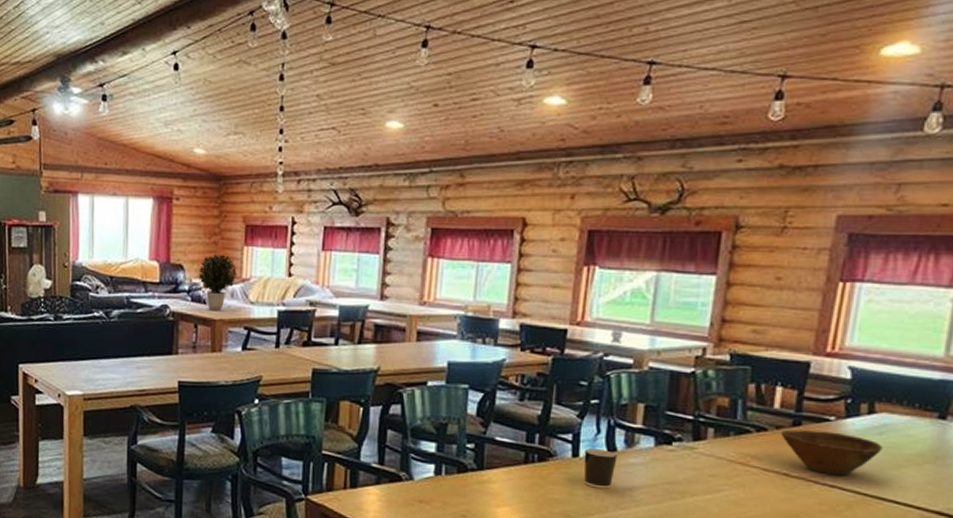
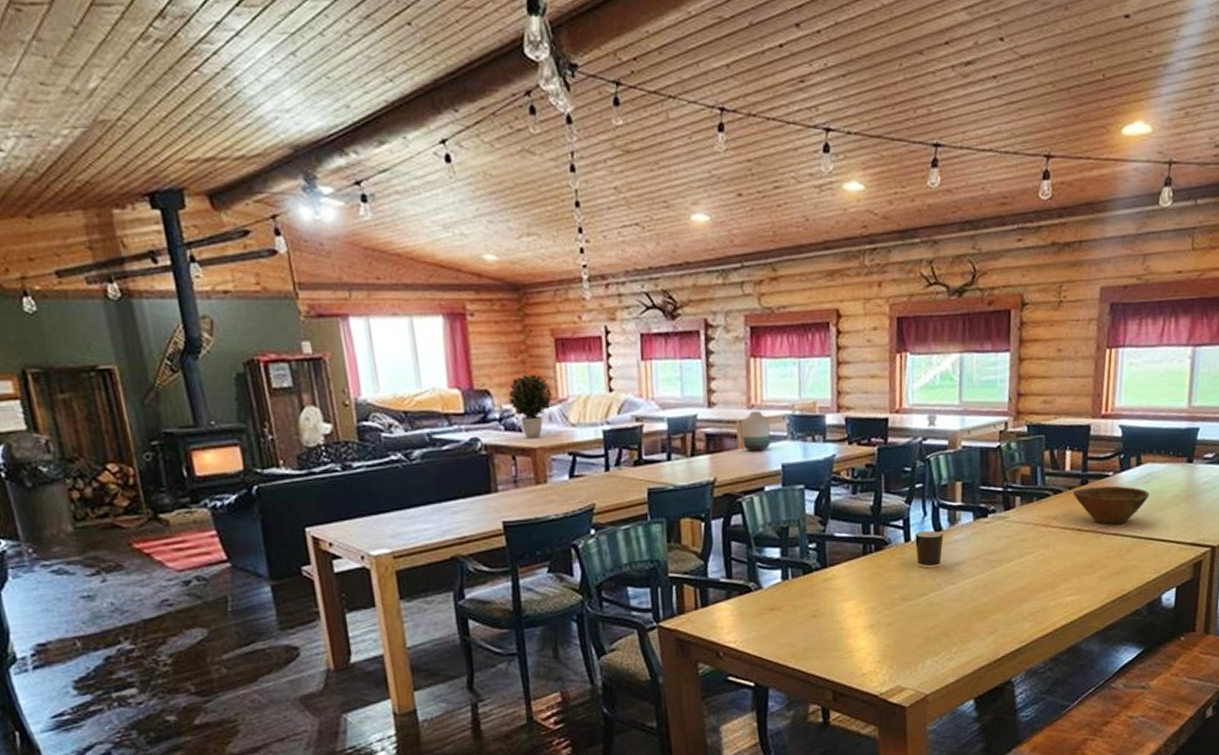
vase: none [410,308,441,346] -> present [742,411,771,451]

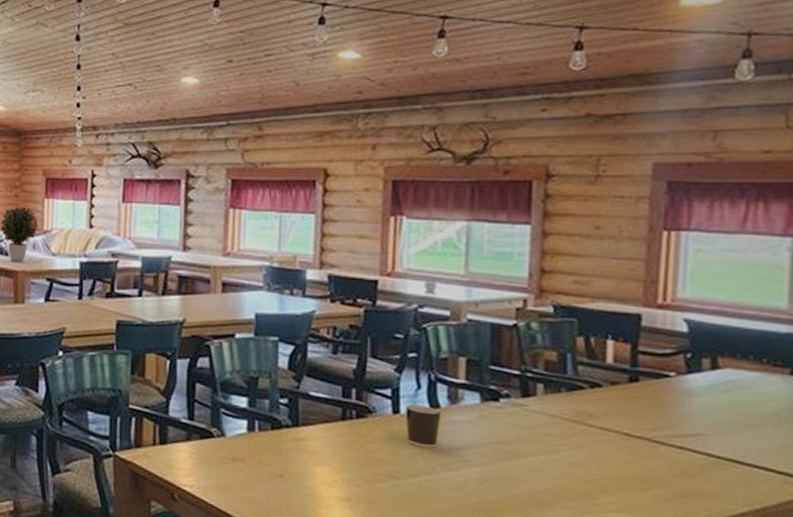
vase: present [742,411,771,451] -> none [216,259,246,298]
bowl: present [1072,485,1149,525] -> none [616,386,732,437]

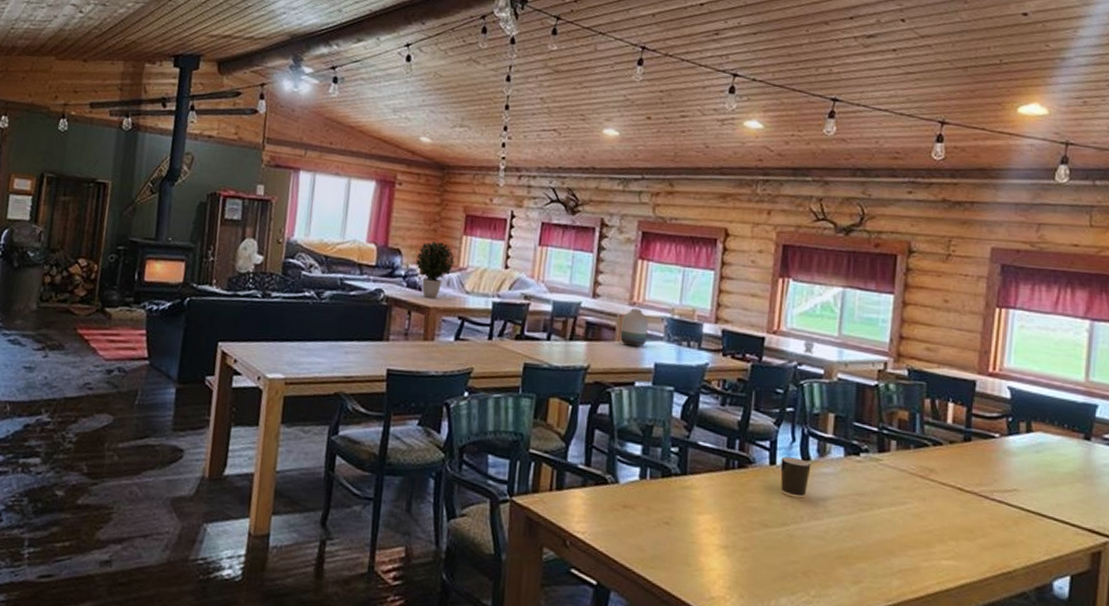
vase: none [216,259,246,298] -> present [620,308,649,347]

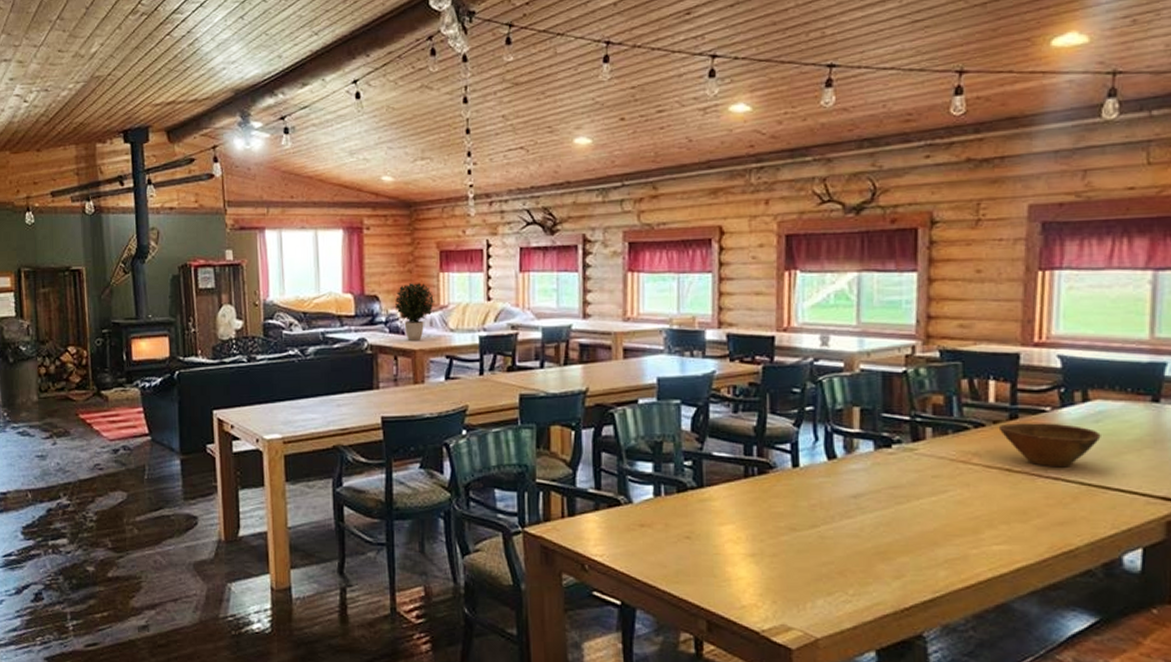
vase: present [620,308,649,347] -> none [616,324,647,363]
mug: present [780,457,811,498] -> none [804,457,838,498]
bowl: none [954,445,1040,492] -> present [998,423,1101,468]

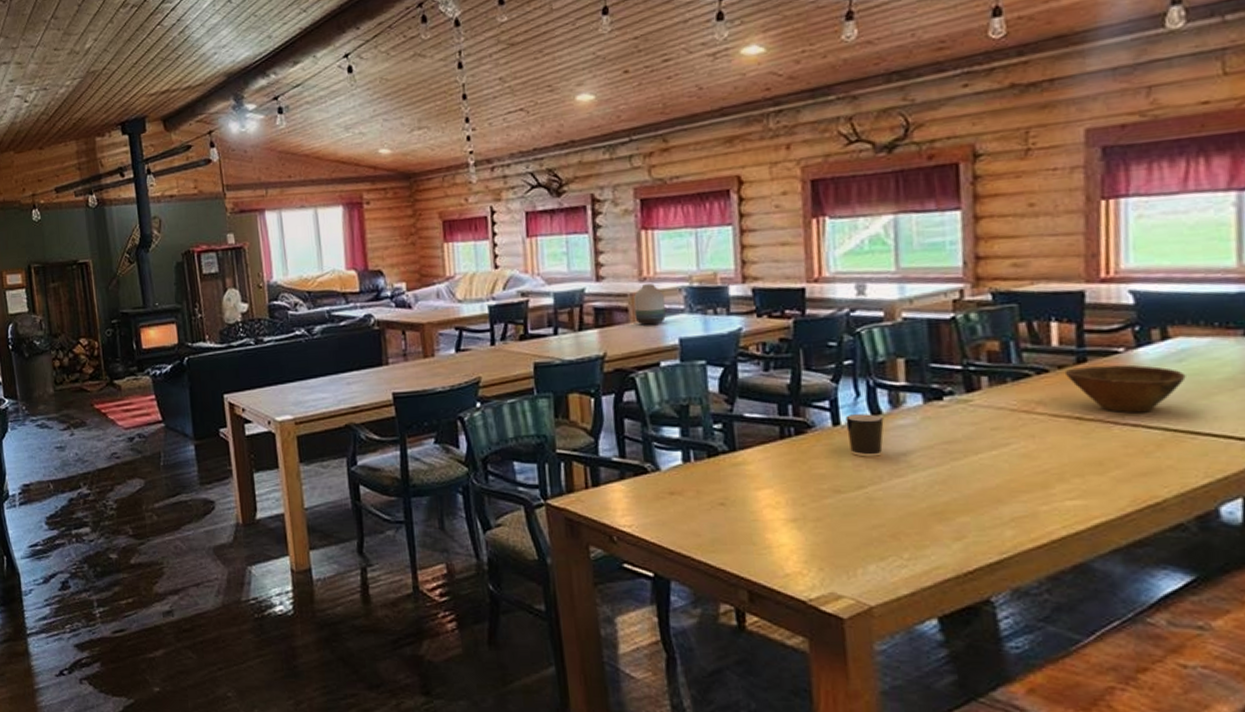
potted plant: present [395,283,435,341] -> none [400,255,441,314]
vase: none [616,324,647,363] -> present [633,284,666,325]
mug: none [804,457,838,498] -> present [845,414,884,457]

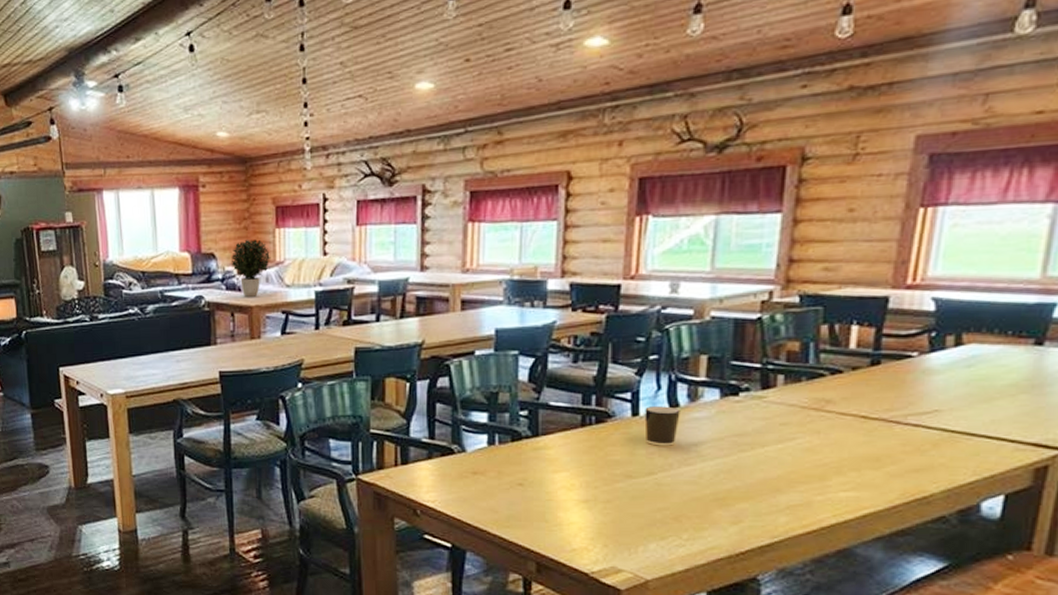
potted plant: none [400,255,441,314] -> present [232,239,271,297]
vase: present [633,284,666,325] -> none [454,275,486,315]
bowl: present [1064,364,1186,413] -> none [857,368,972,414]

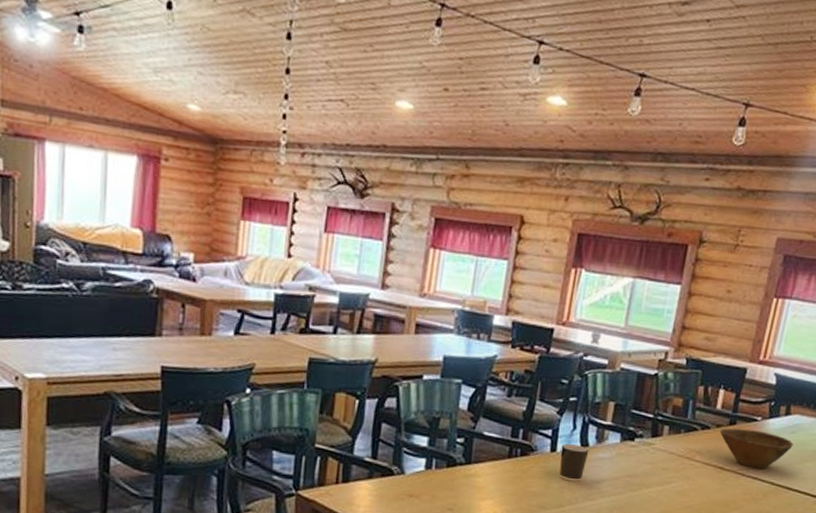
potted plant: present [232,239,271,297] -> none [188,227,233,290]
bowl: none [857,368,972,414] -> present [719,428,793,469]

